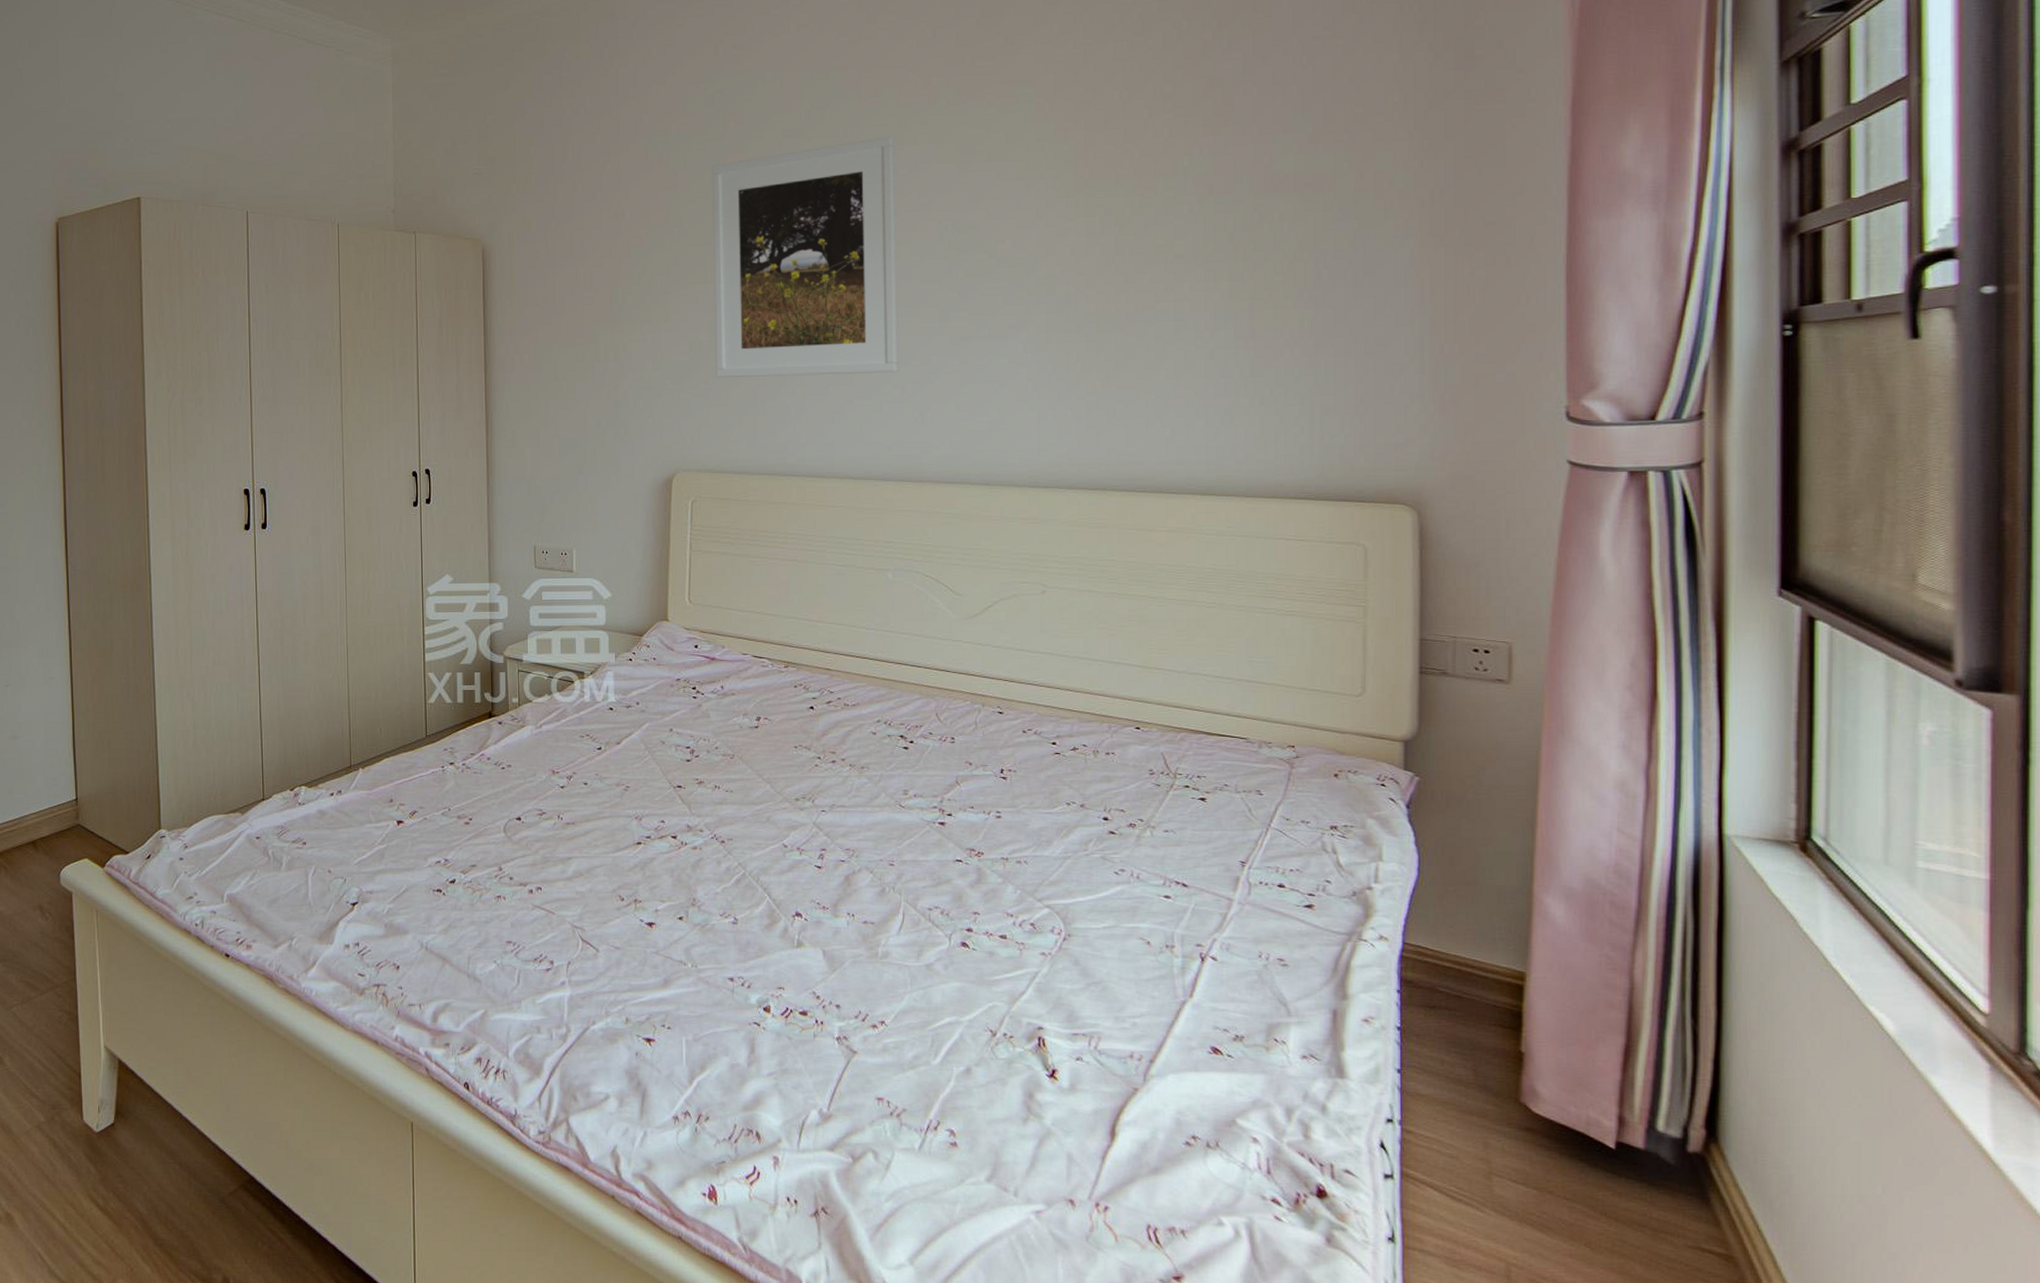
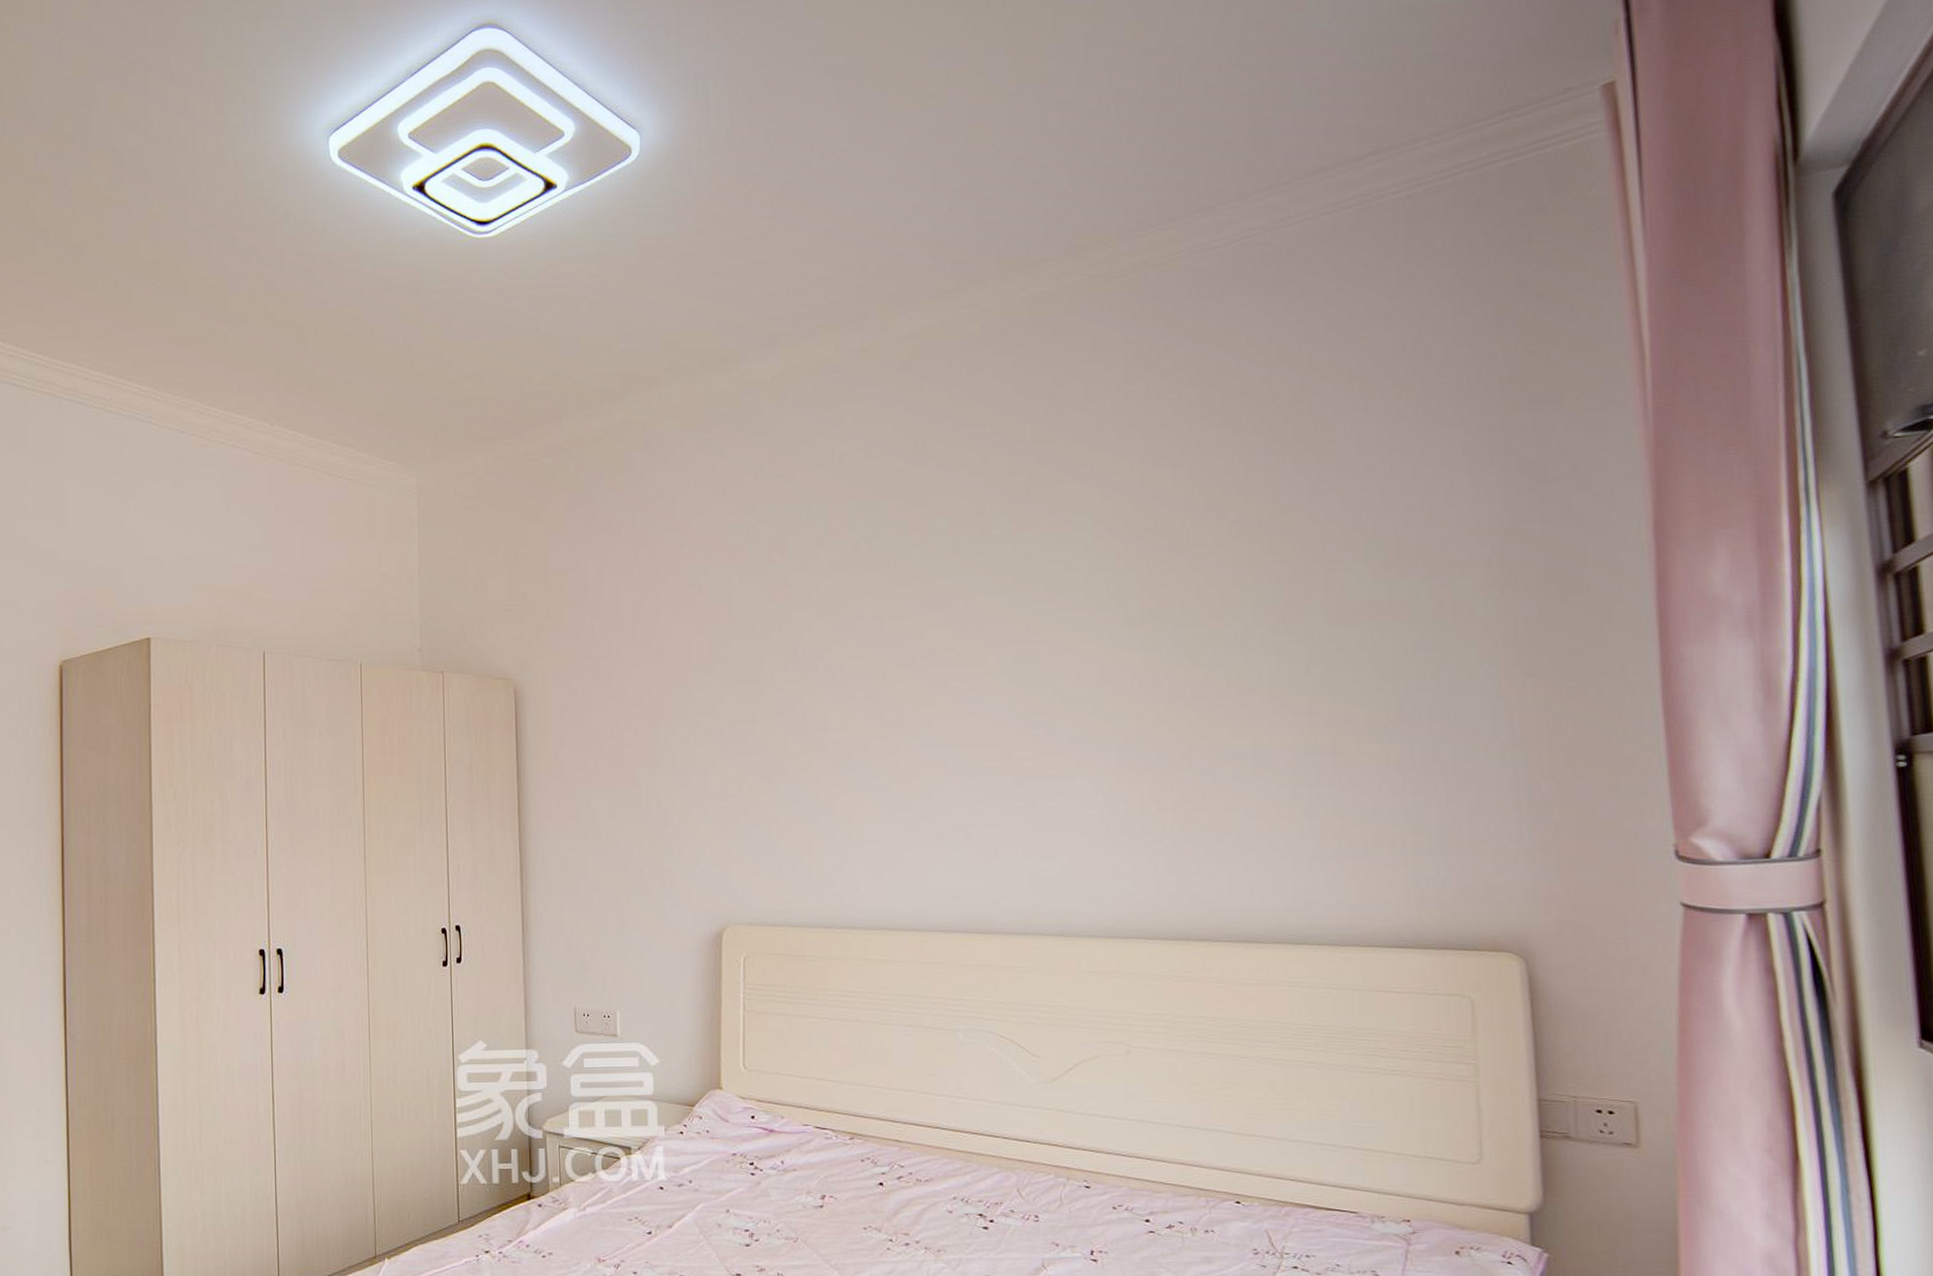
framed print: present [712,136,899,378] -> none [756,566,962,824]

